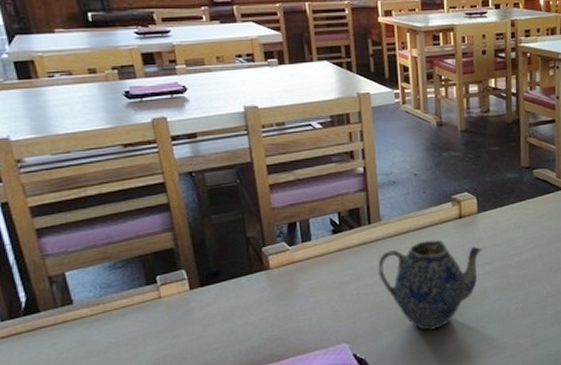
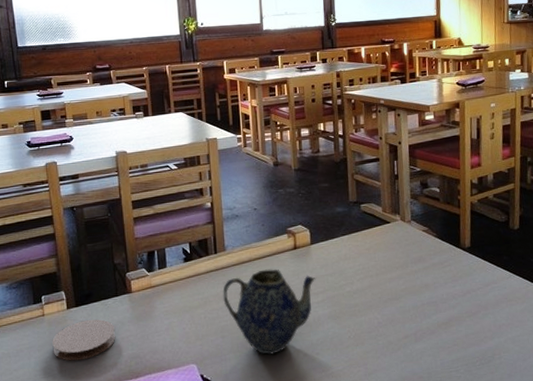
coaster: none [173,300,252,347] -> present [52,319,116,361]

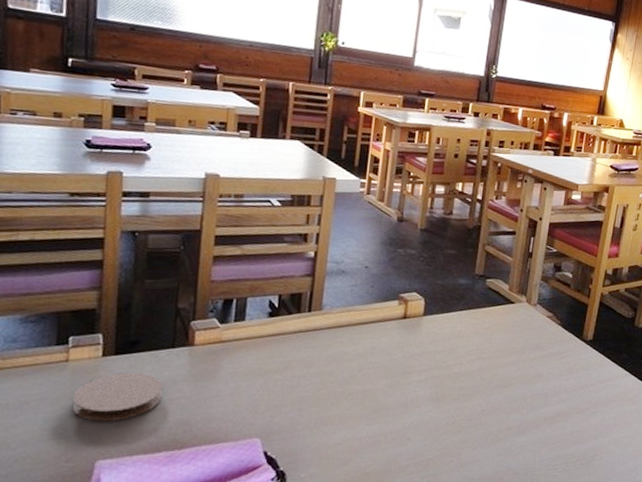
teapot: present [223,269,316,355] -> none [308,337,422,435]

